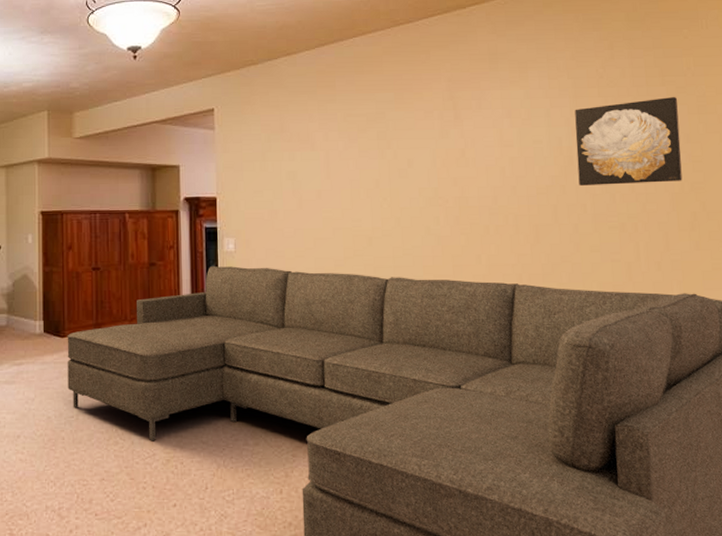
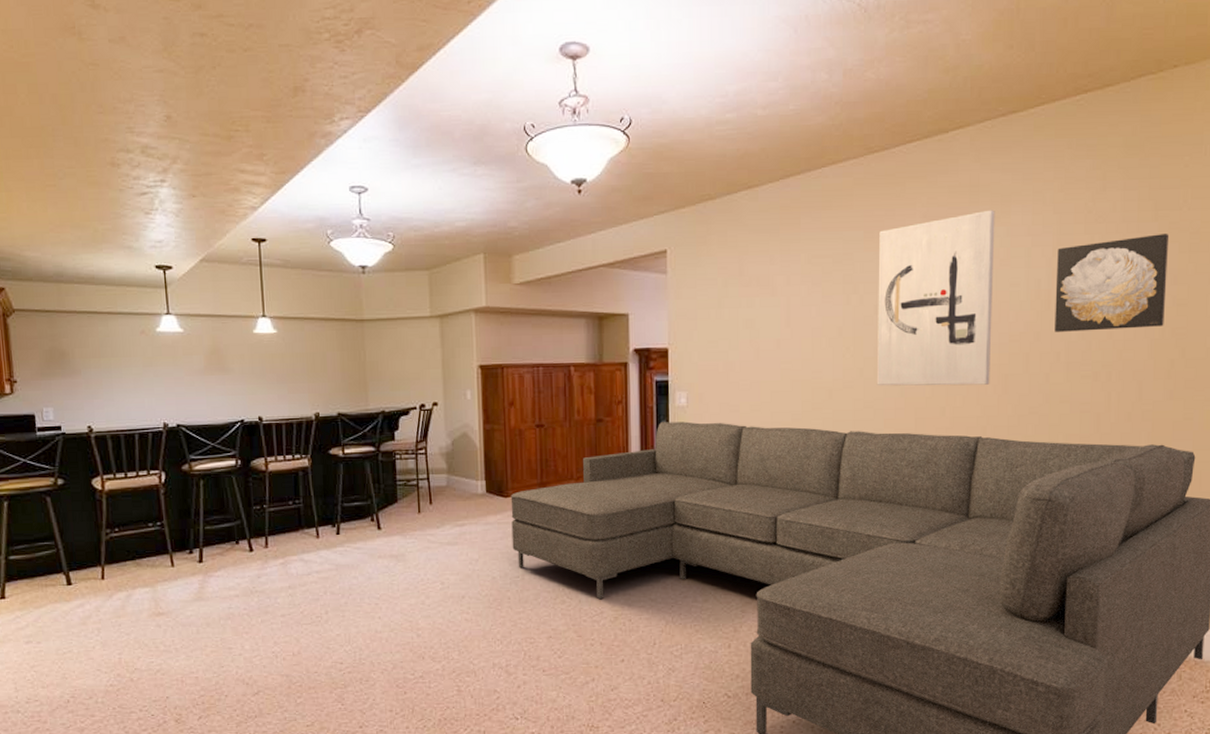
wall art: none [408,75,522,235] -> present [876,210,995,386]

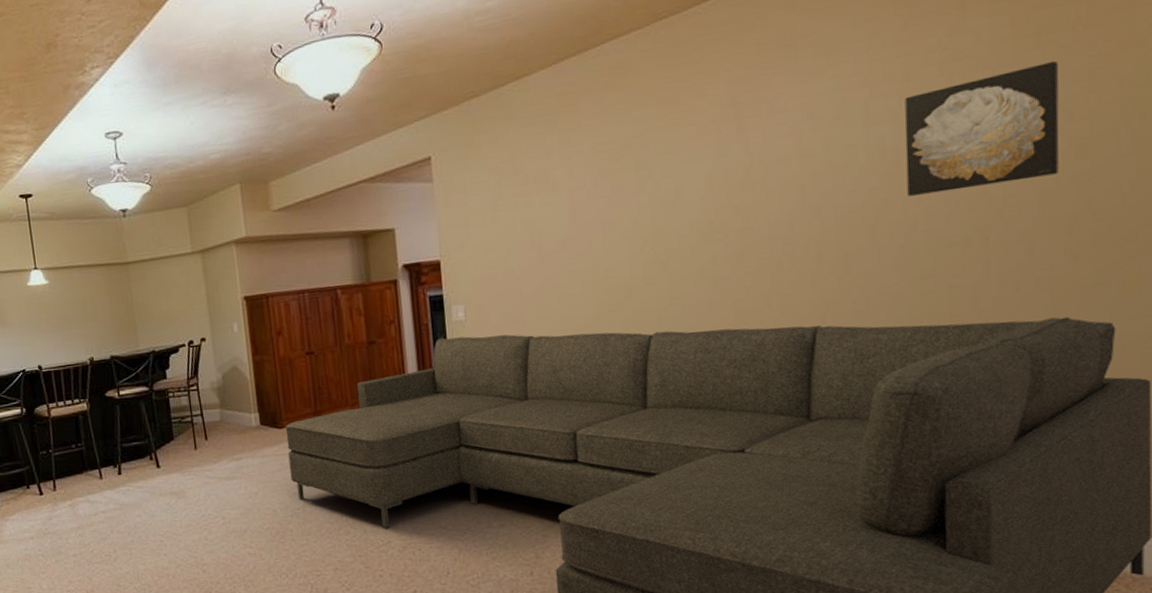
wall art: present [876,210,995,386] -> none [675,63,827,279]

